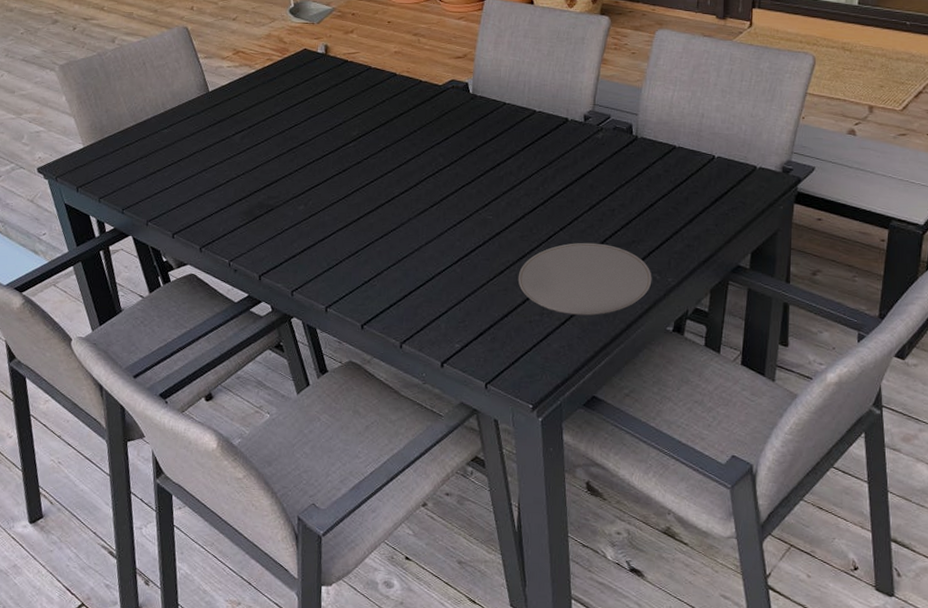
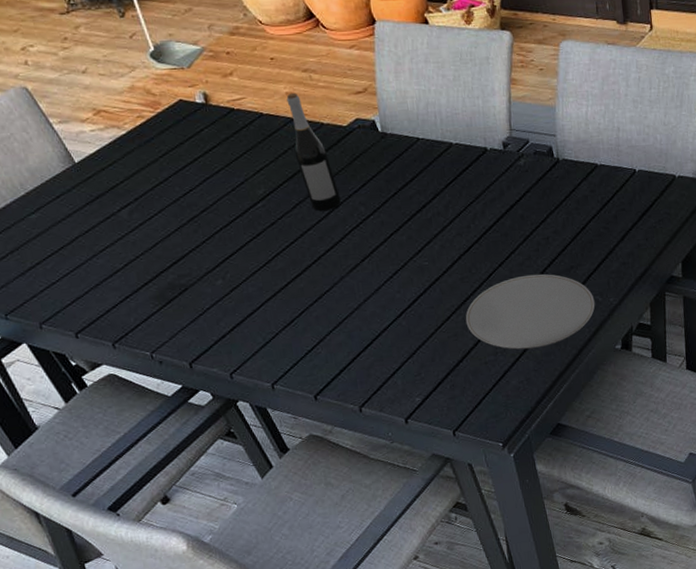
wine bottle: none [391,52,423,157] -> present [286,92,341,211]

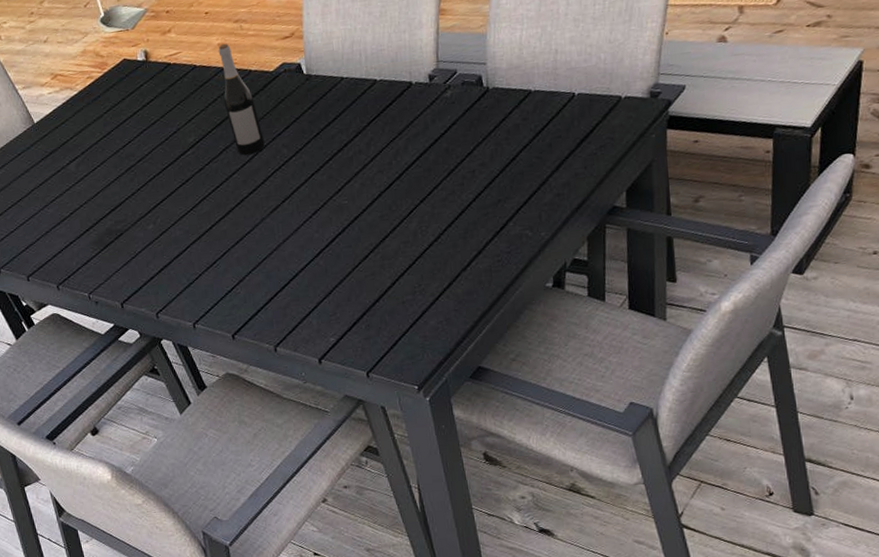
plate: present [465,274,595,350] -> none [383,208,524,289]

